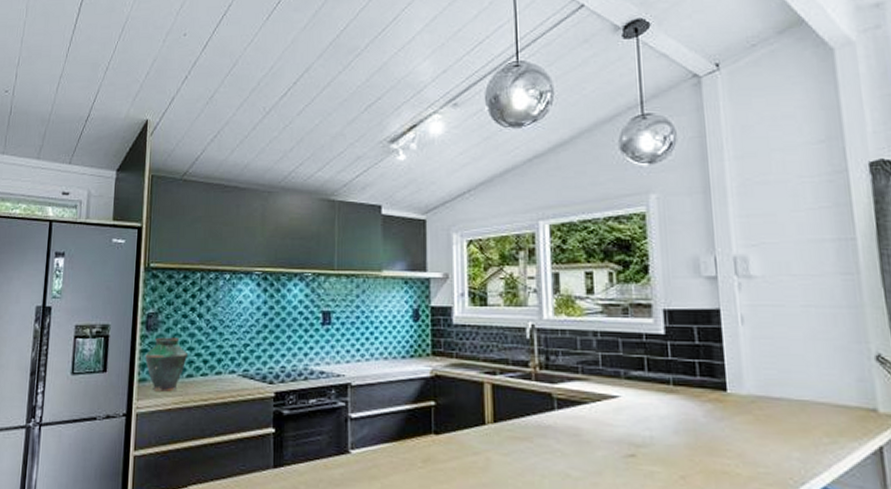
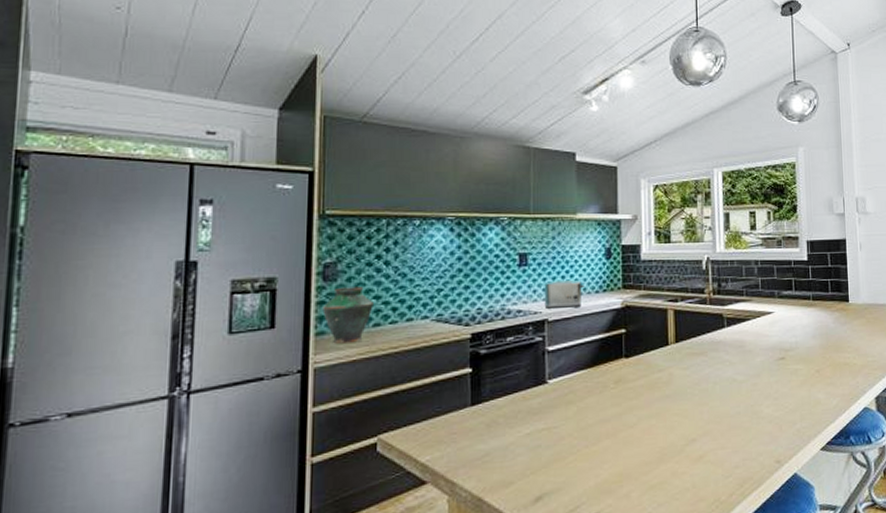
toaster: none [347,342,390,374] -> present [544,280,584,310]

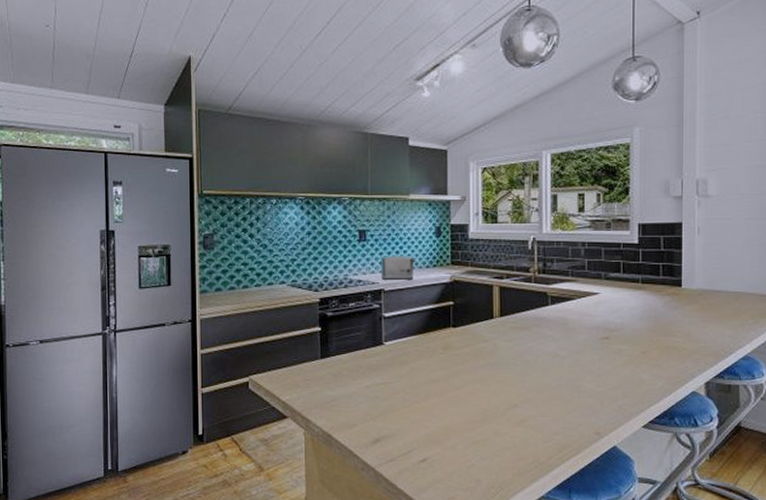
vase: present [322,287,373,345] -> none [204,255,242,302]

